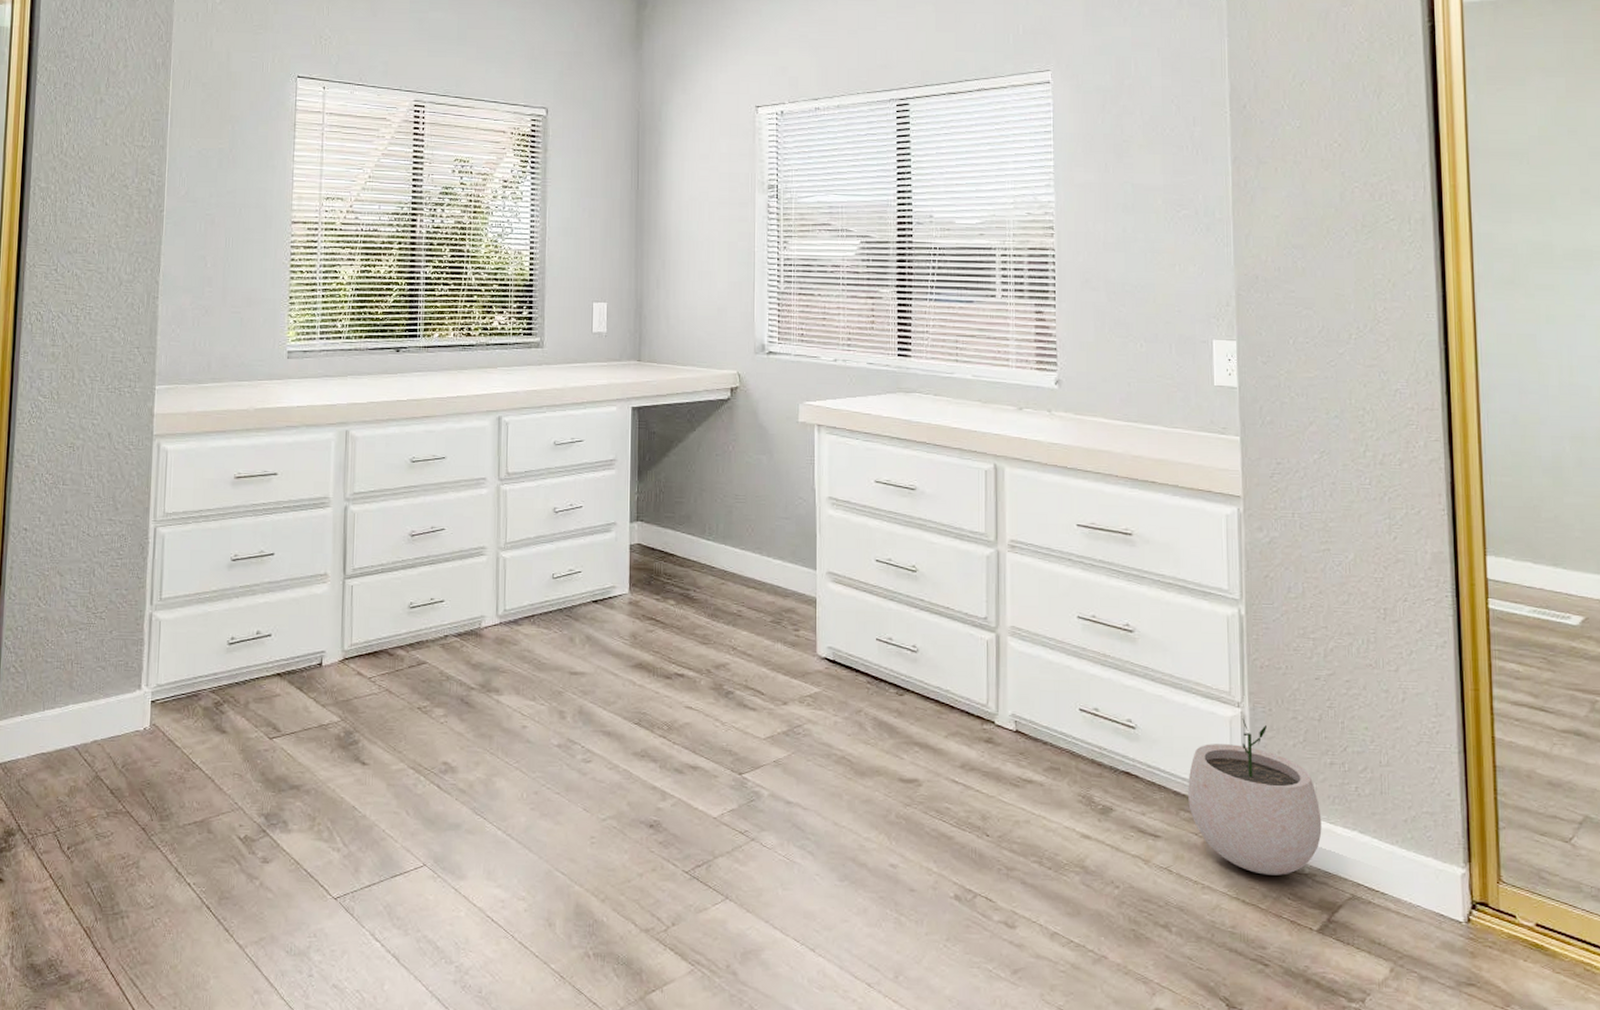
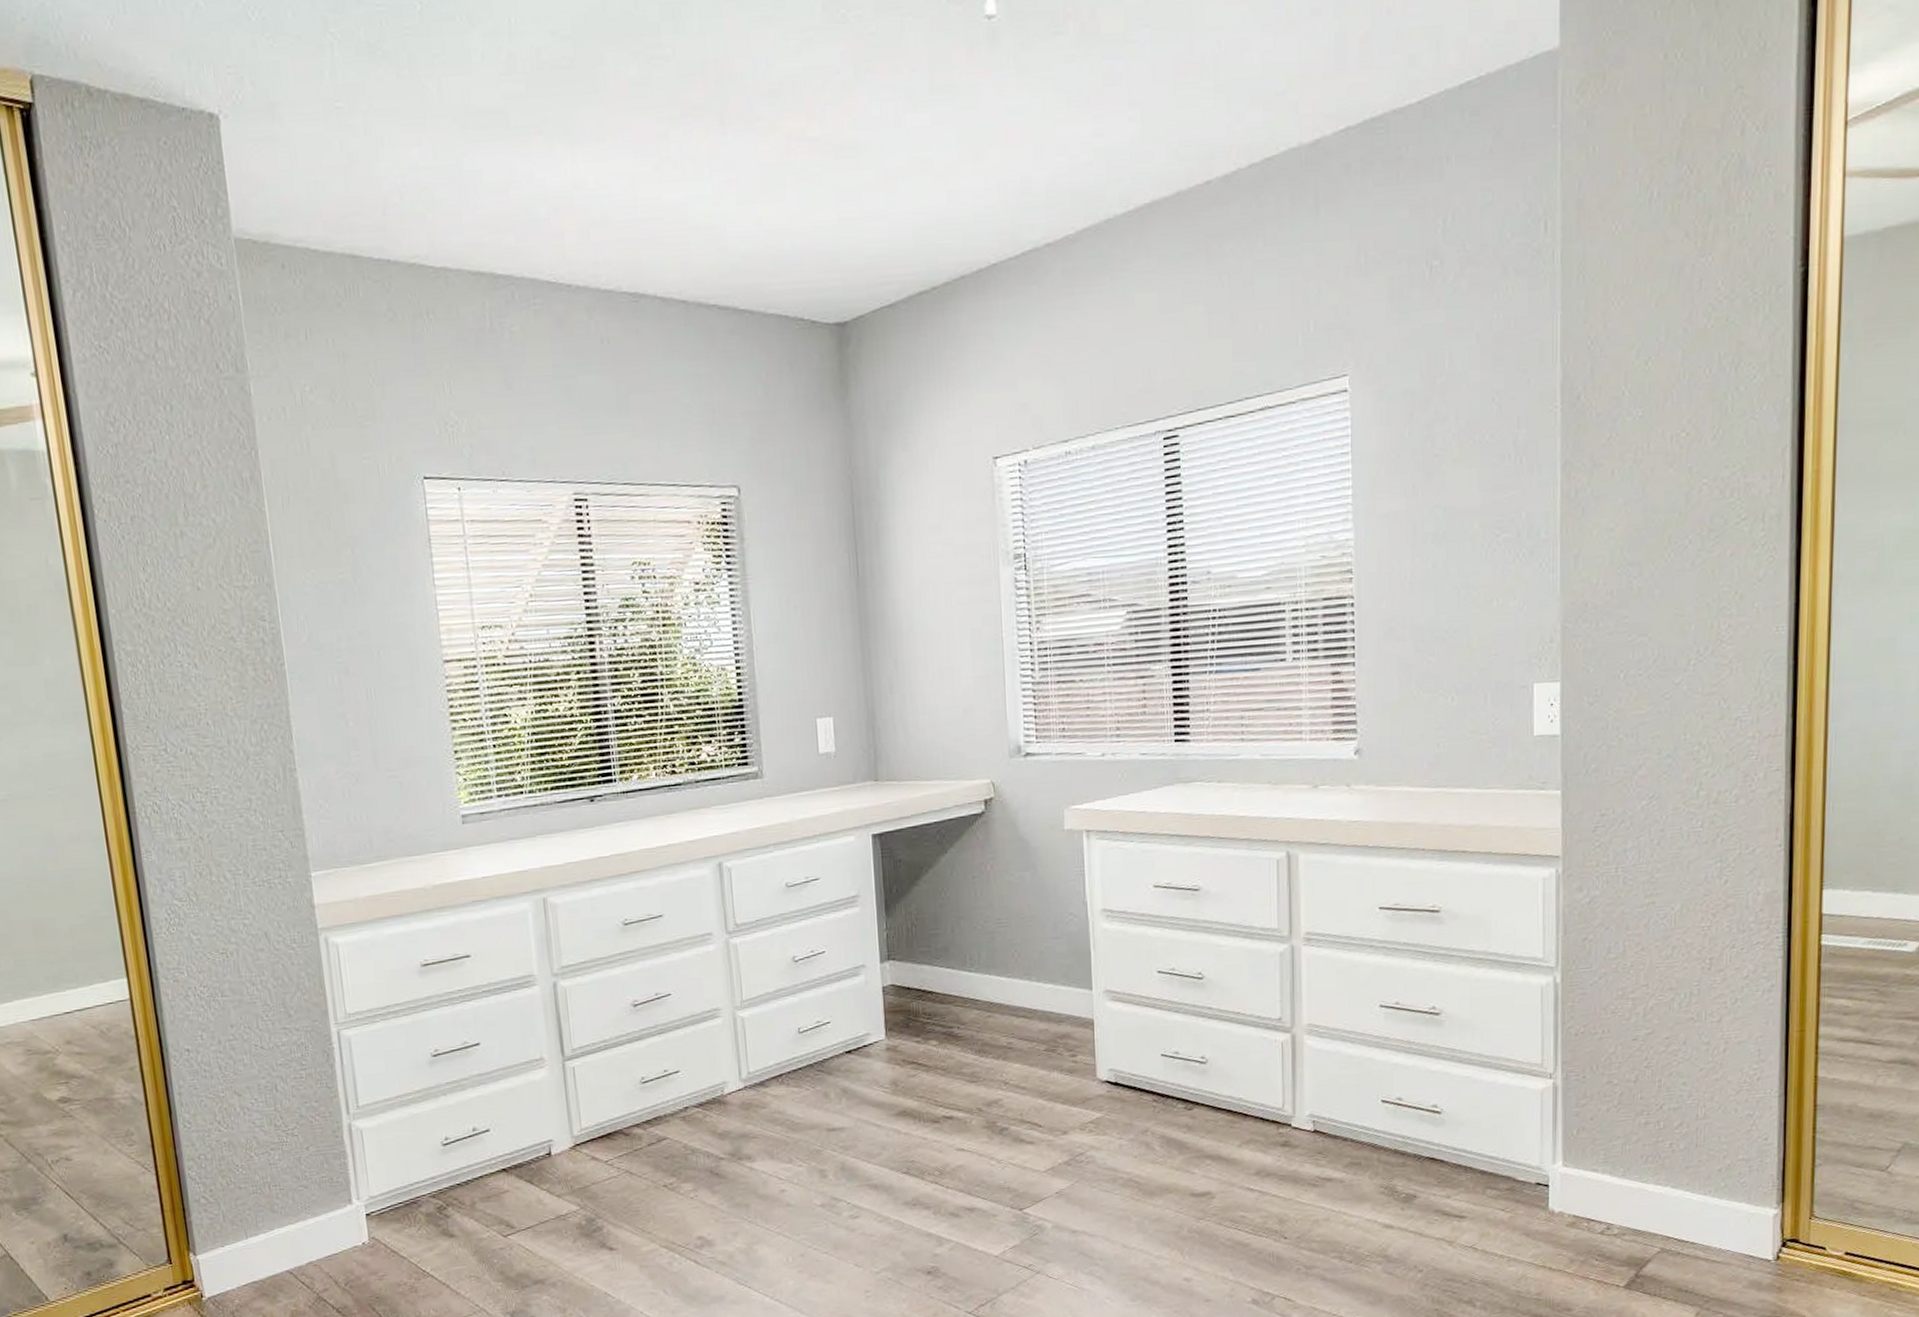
plant pot: present [1188,718,1322,875] -> none [1495,1089,1633,1241]

